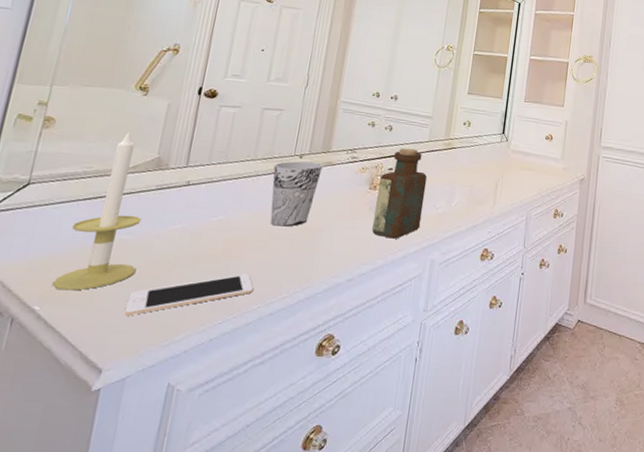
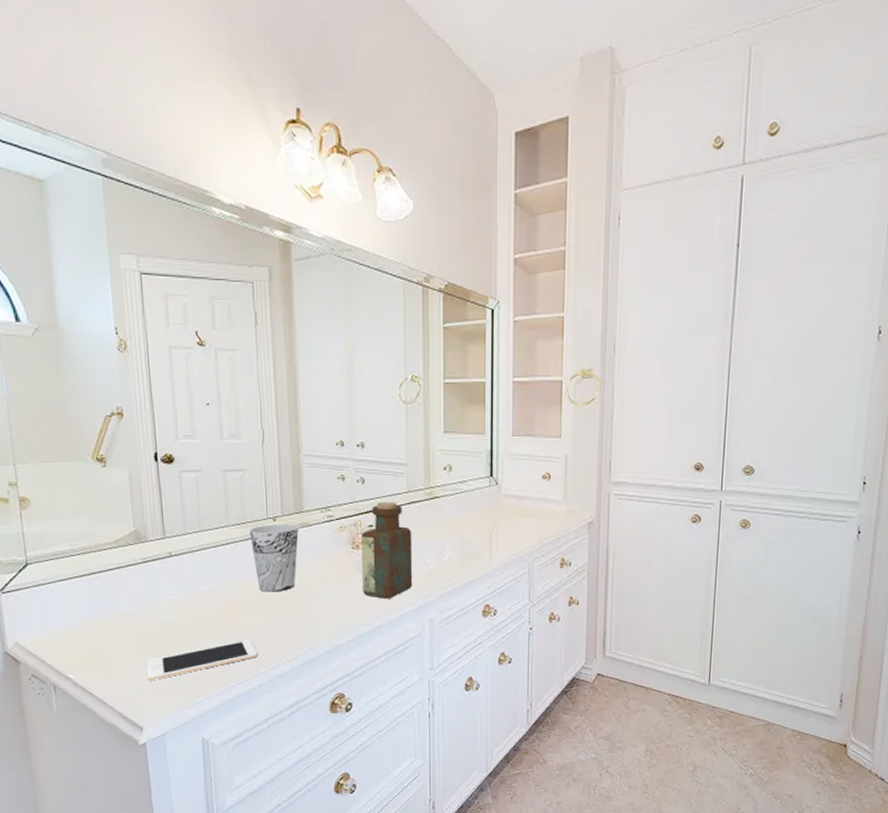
candle: present [52,131,141,291] -> none [77,506,146,660]

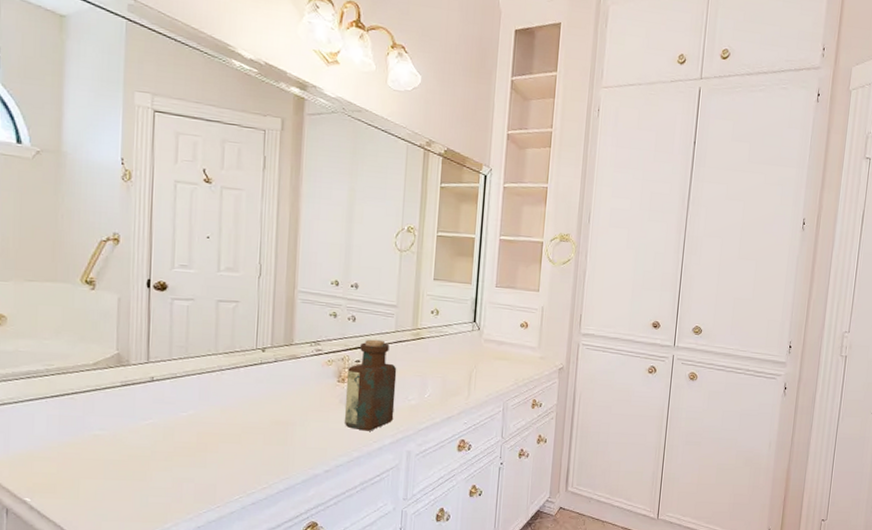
cell phone: present [146,639,257,681] -> none [112,466,232,506]
cup: present [249,524,299,592] -> none [237,355,287,421]

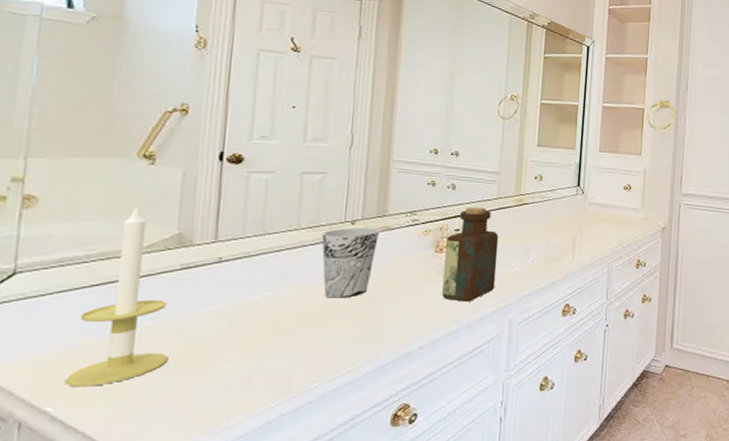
candle: none [37,327,116,483] -> present [64,206,169,387]
cup: none [237,355,287,421] -> present [322,228,379,298]

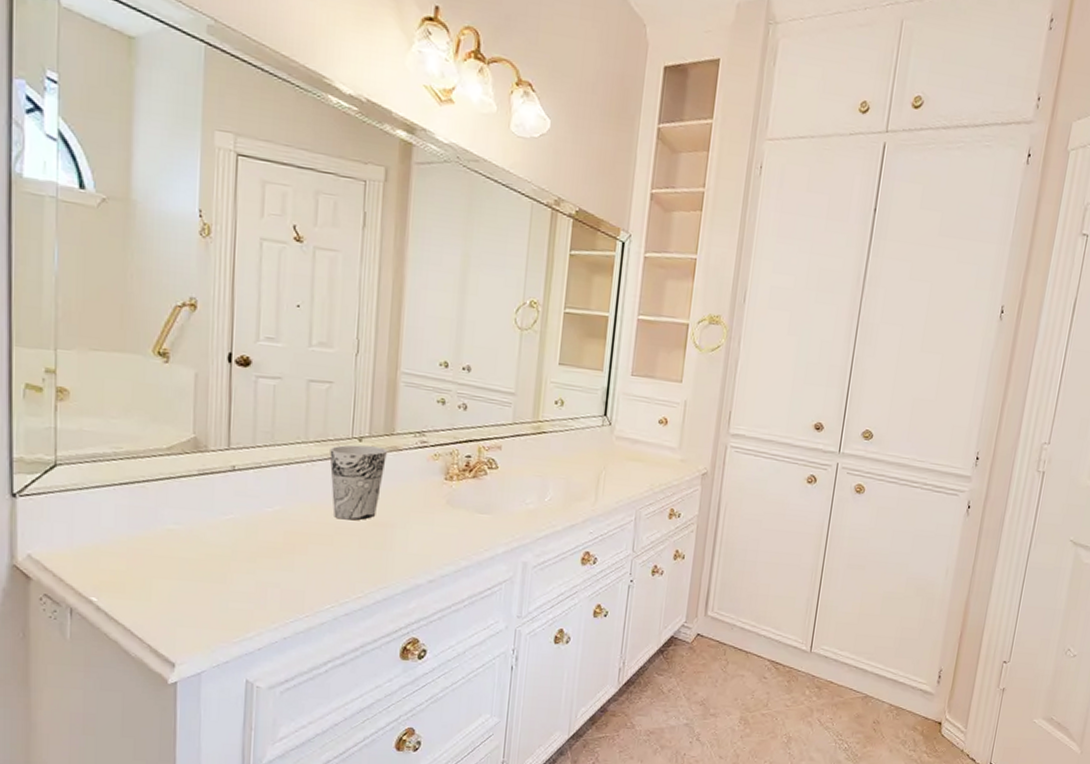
candle: present [64,206,169,387] -> none [104,406,192,582]
bottle: present [441,207,499,302] -> none [451,431,514,538]

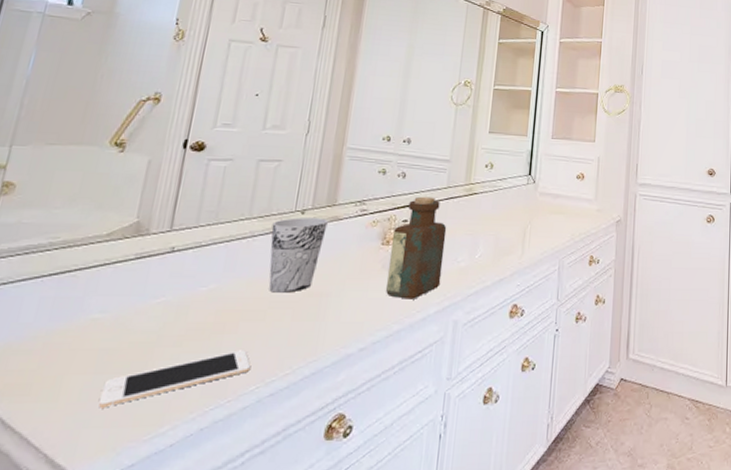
cell phone: none [188,571,323,611] -> present [99,350,250,408]
bottle: none [451,431,514,538] -> present [385,196,447,299]

